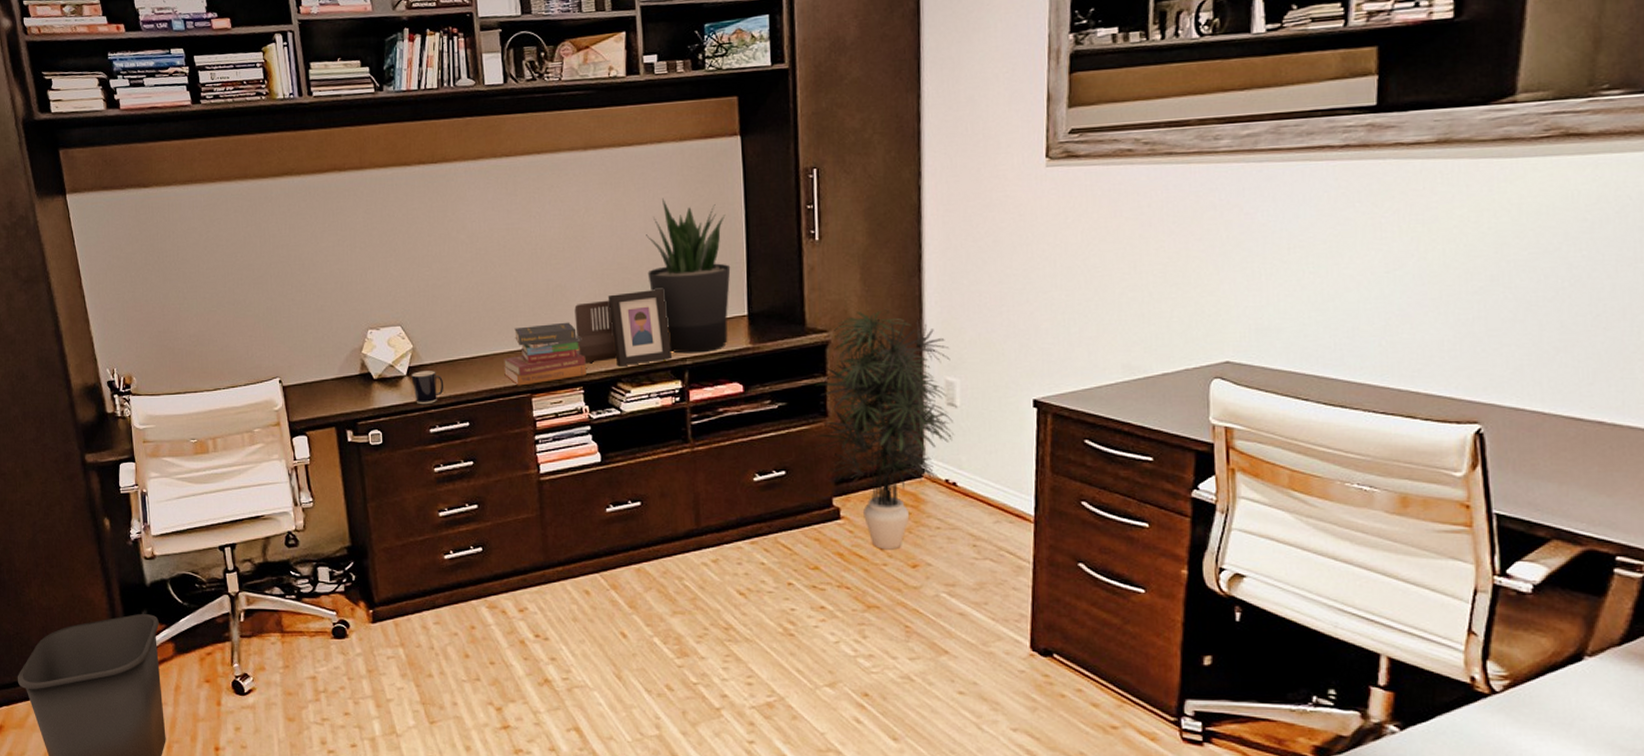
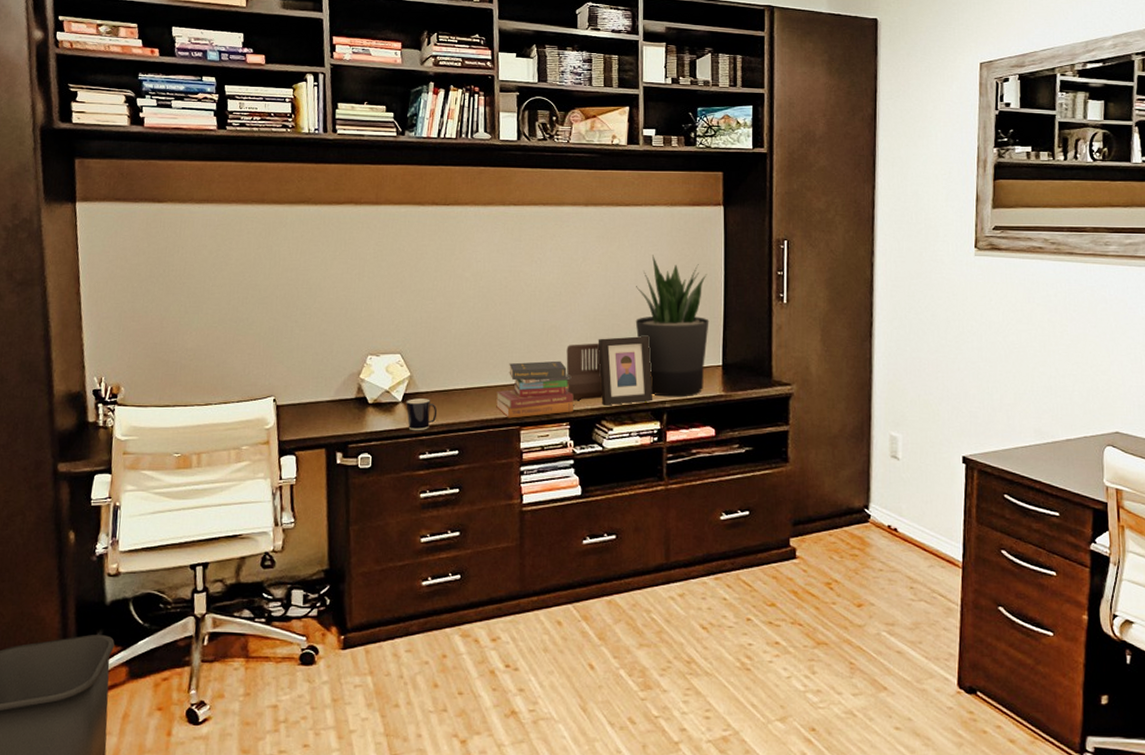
plant: present [813,309,955,550] -> none [774,368,897,589]

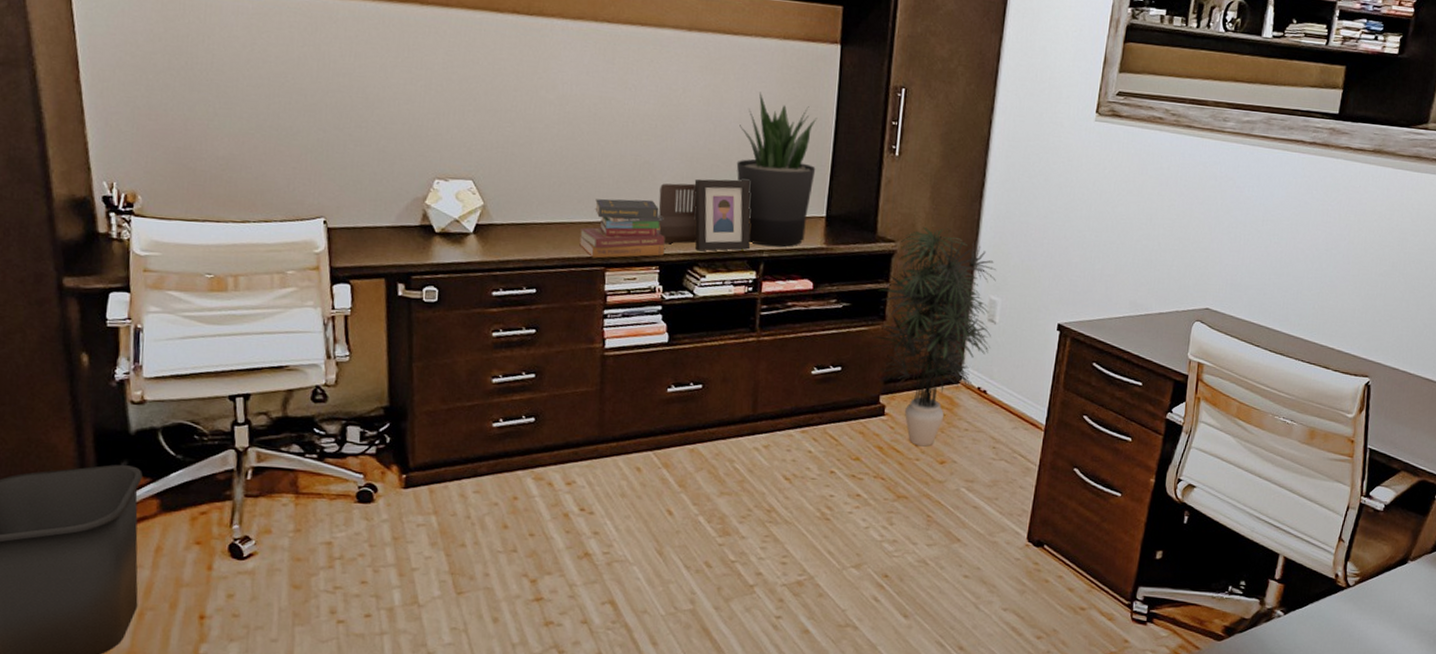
mug: present [406,398,438,431] -> none [478,230,514,266]
plant: none [774,368,897,589] -> present [868,227,996,447]

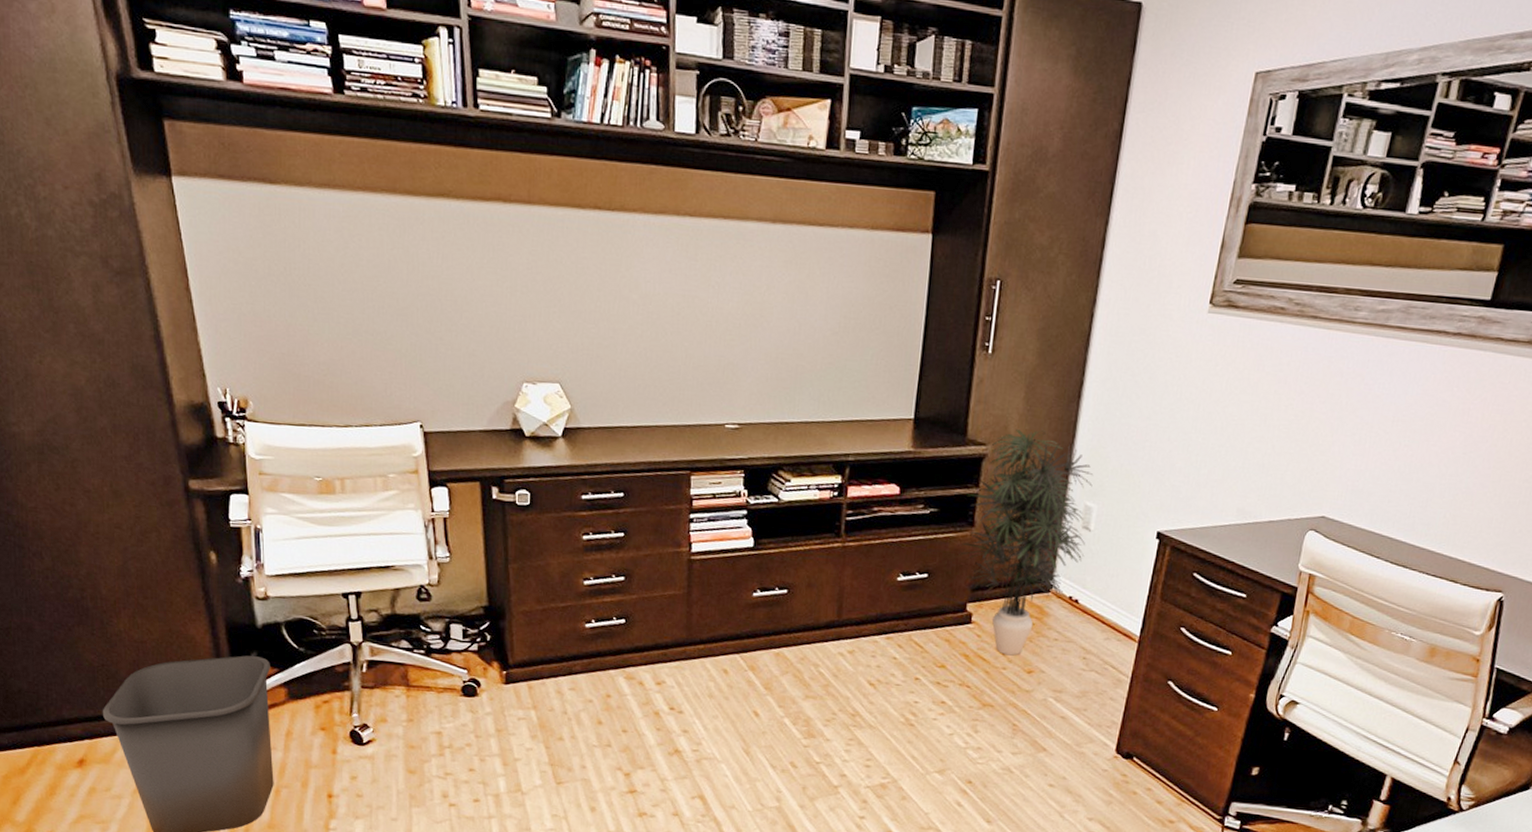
books: present [579,198,665,259] -> none [665,401,750,462]
bookend: present [656,183,697,244] -> none [741,384,782,448]
picture frame: present [694,179,751,251] -> none [779,380,836,454]
planter: present [736,92,818,247] -> none [822,287,907,450]

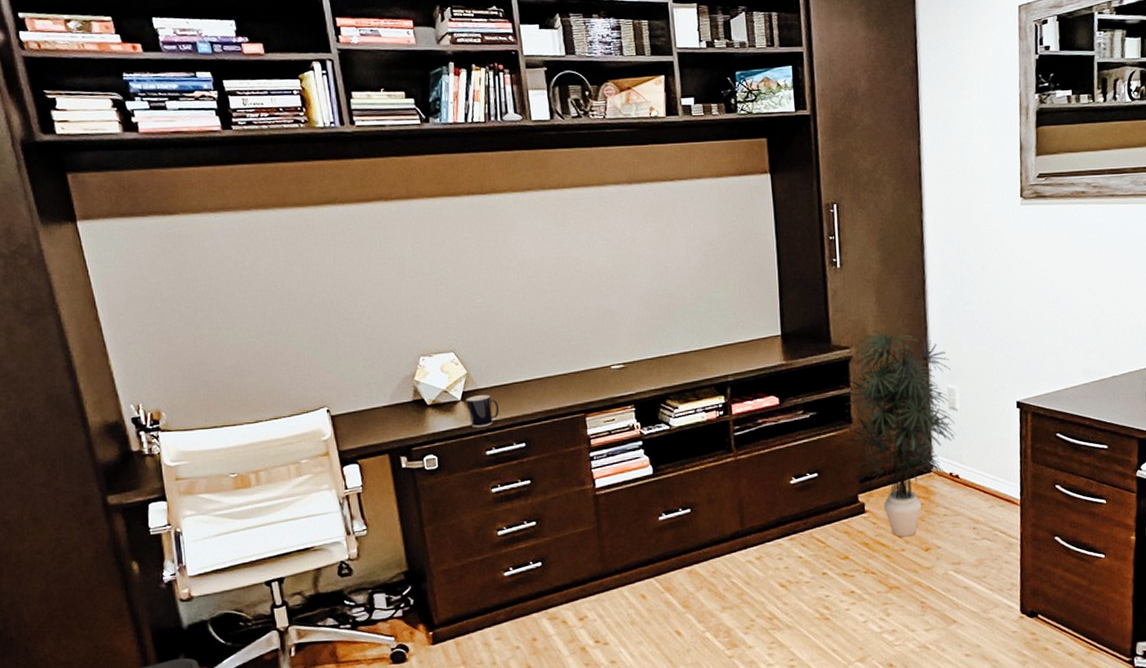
mug: none [566,434,601,470] -> present [466,395,500,428]

